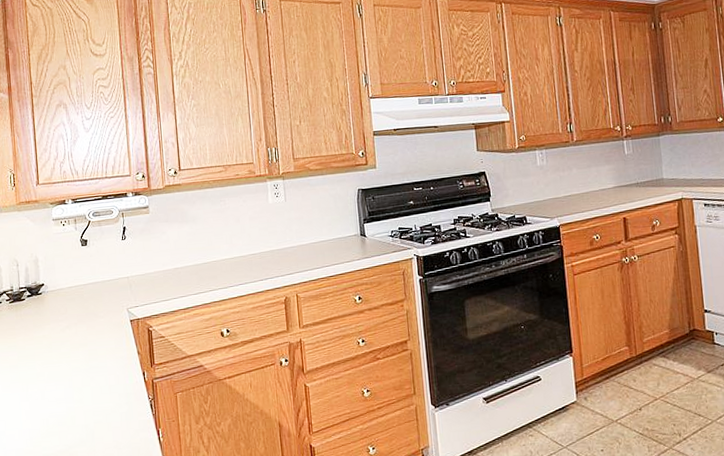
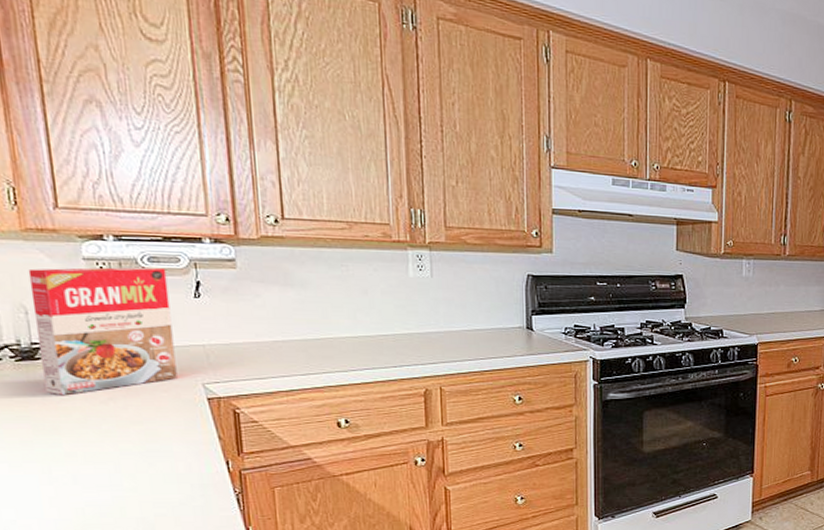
cereal box: none [19,219,110,328] -> present [28,266,177,396]

